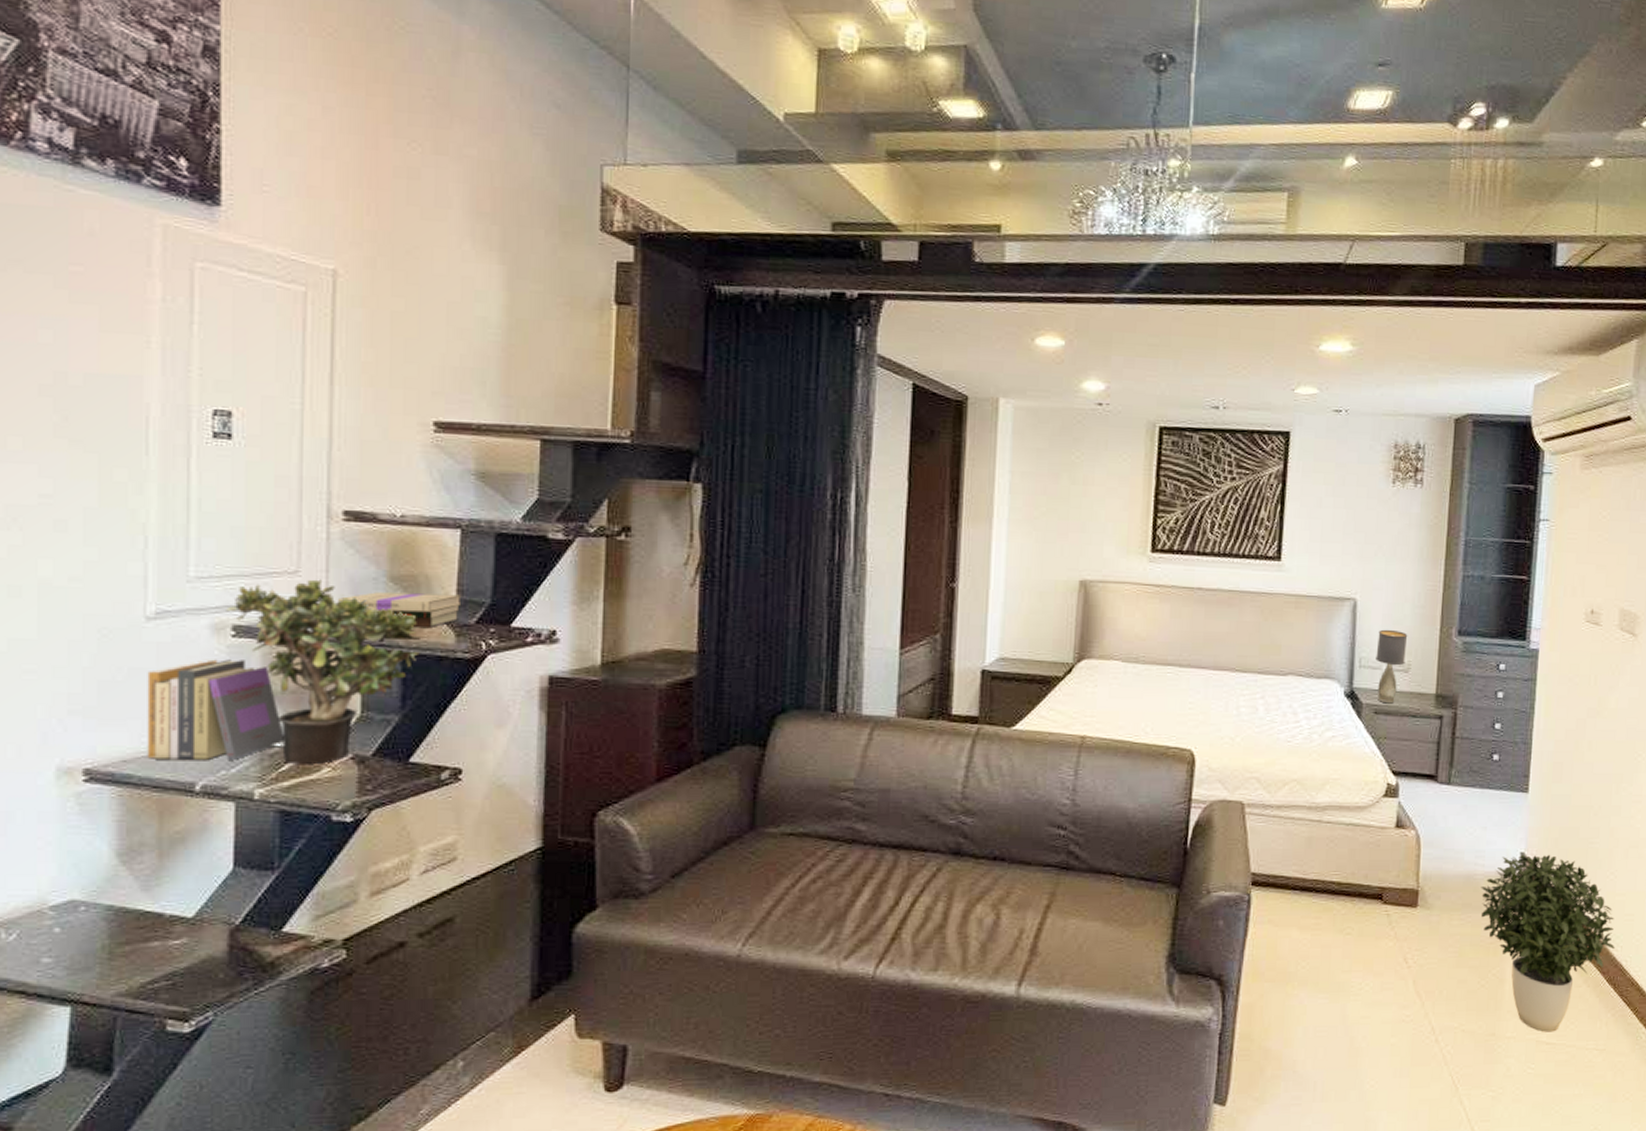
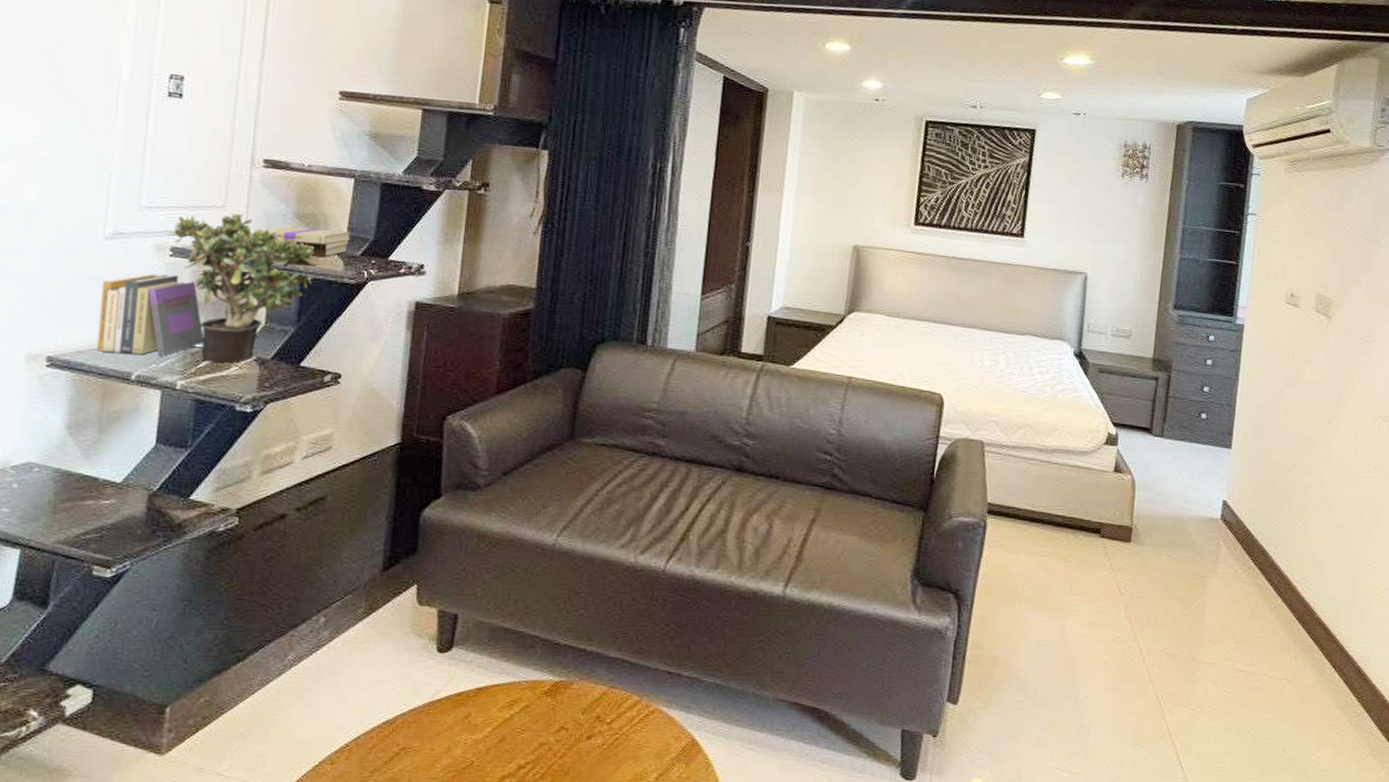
table lamp: present [1376,629,1408,704] -> none [1102,300,1131,365]
potted plant: present [1480,854,1615,1032] -> none [1186,502,1305,661]

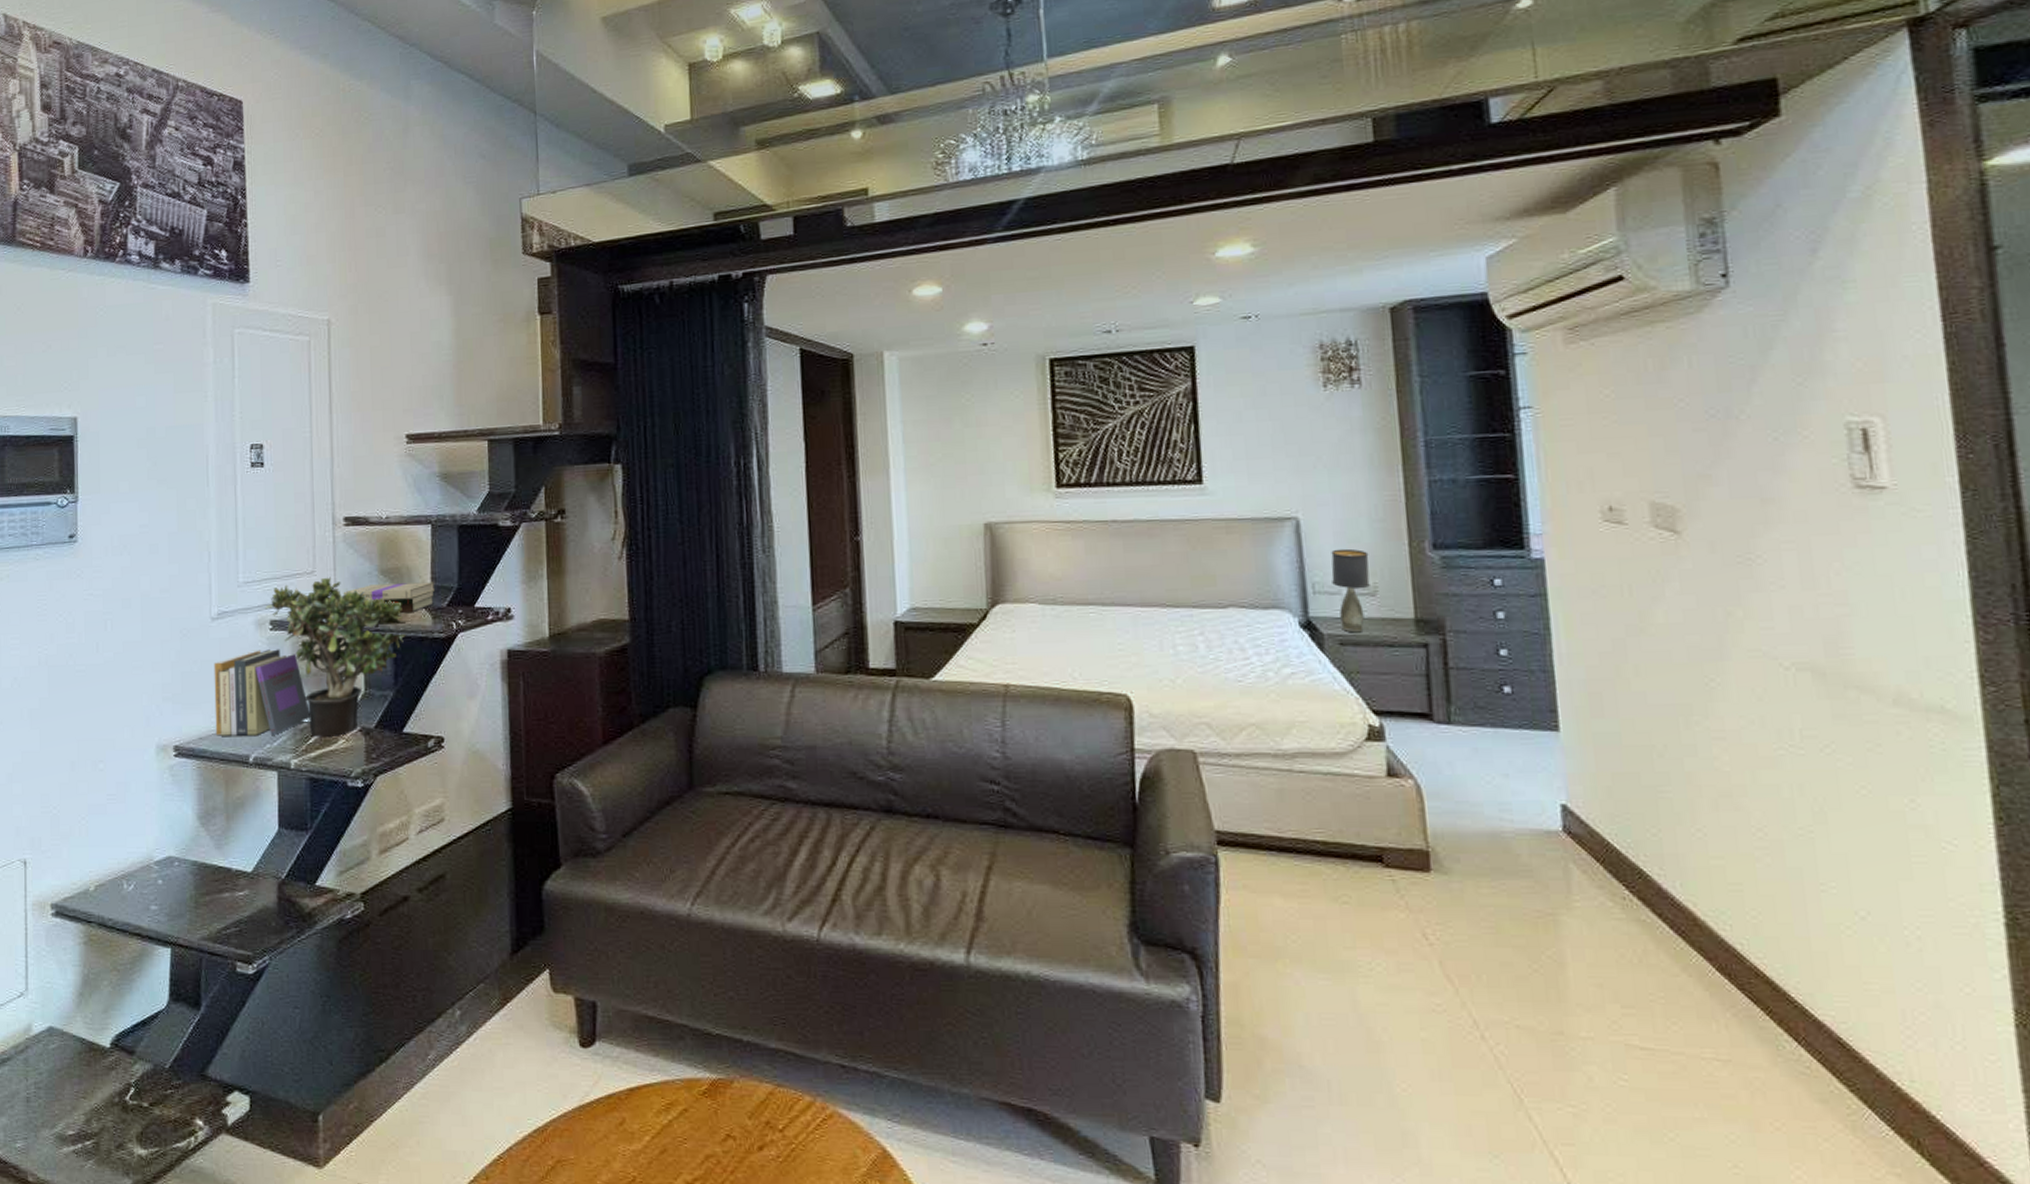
table lamp: none [1102,300,1131,365] -> present [1331,548,1370,633]

